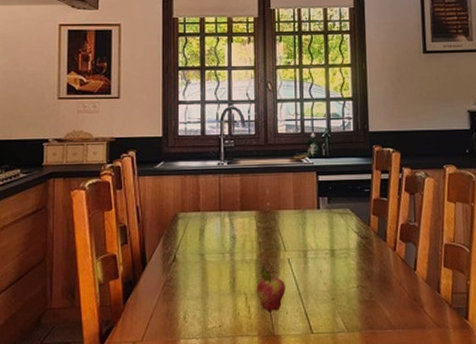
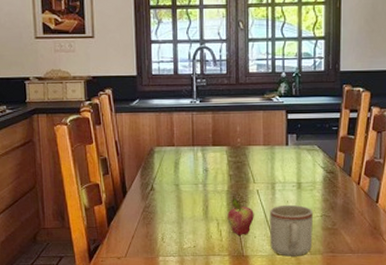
mug: none [302,274,350,335] -> present [270,204,313,257]

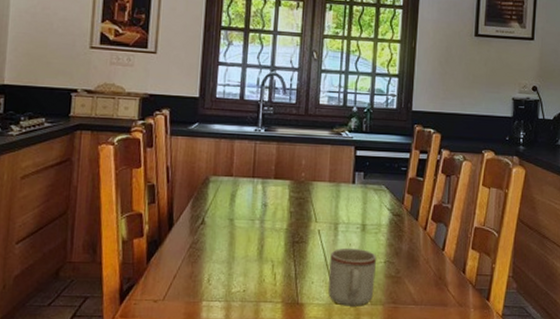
fruit: present [227,196,254,235] -> none [283,235,313,280]

